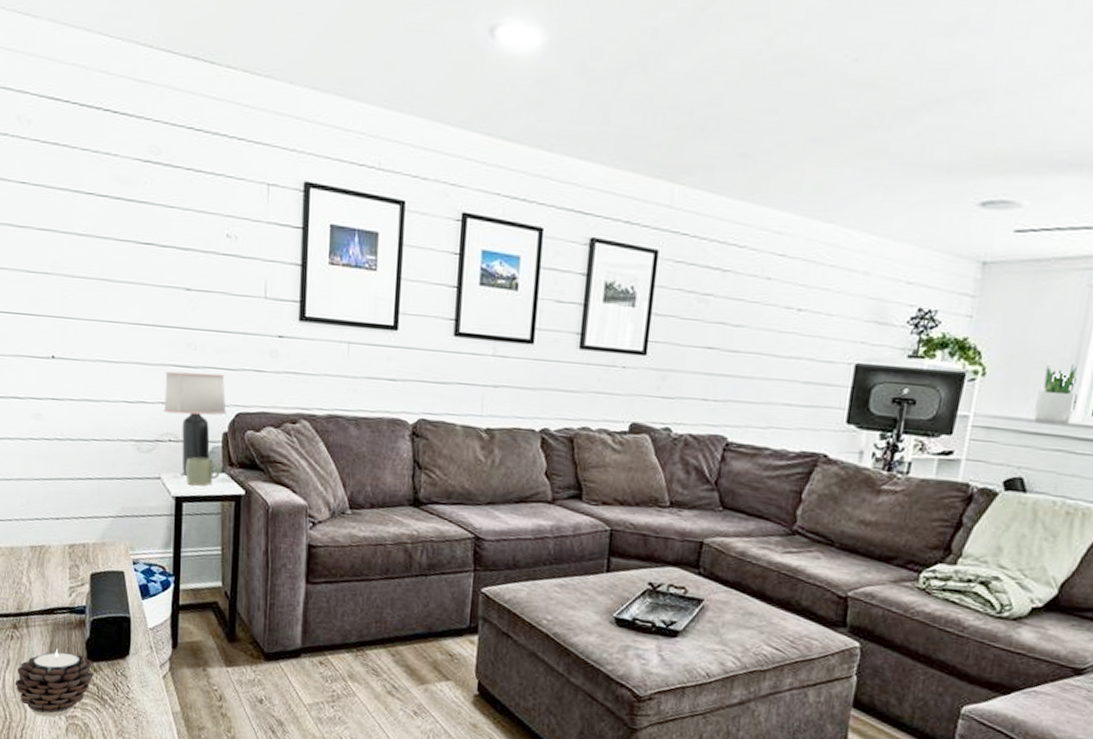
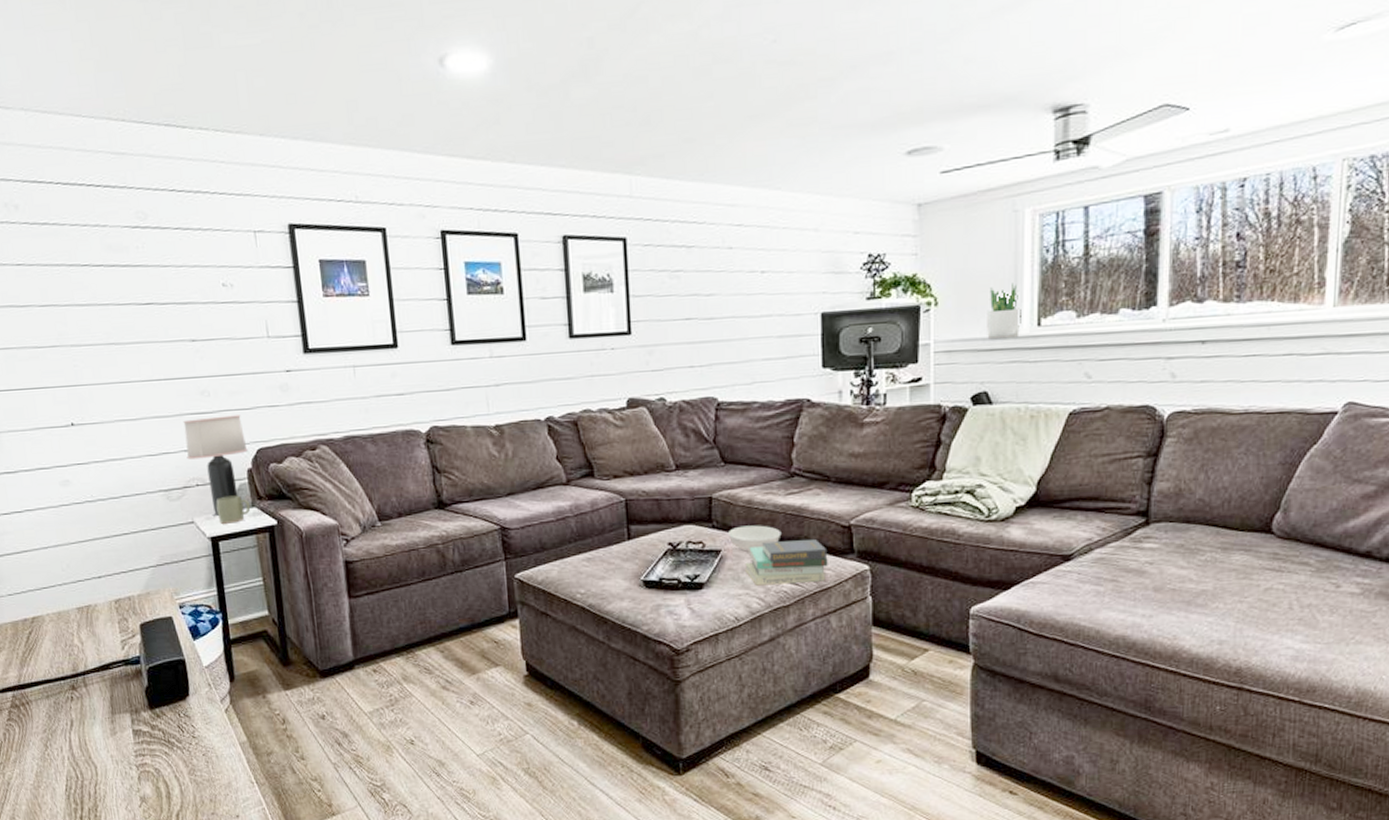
candle: present [14,648,94,717] -> none [81,702,158,770]
bowl: none [713,577,772,608] -> present [727,525,782,553]
books: none [726,599,818,652] -> present [745,540,828,586]

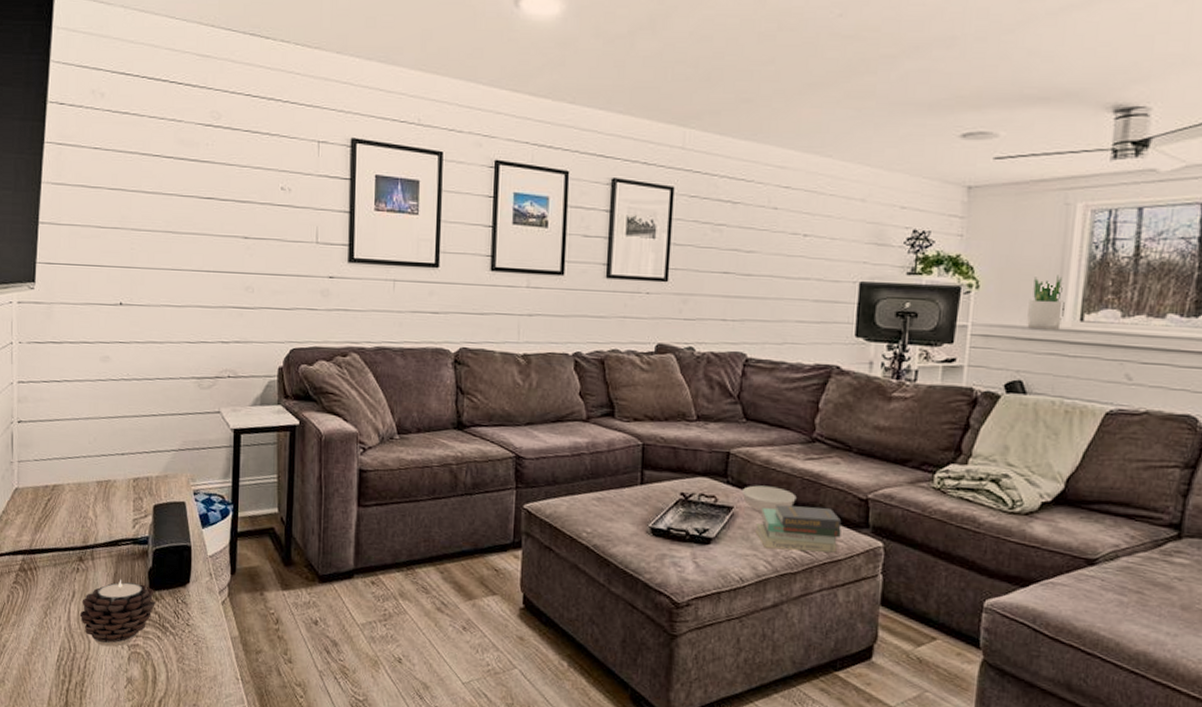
candle: none [81,702,158,770] -> present [79,579,155,647]
table lamp: present [183,415,248,516] -> none [223,312,282,409]
mug: present [216,495,251,524] -> none [243,390,276,418]

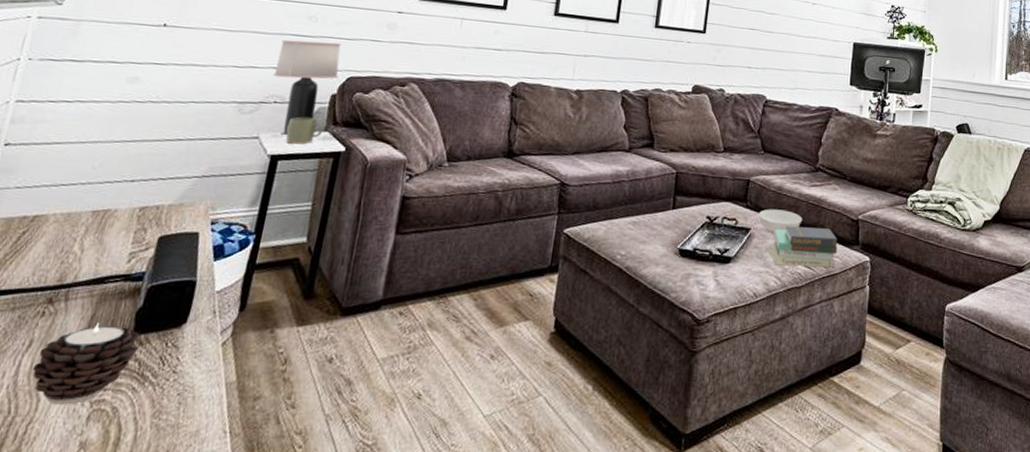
table lamp: none [223,312,282,409] -> present [273,39,342,135]
mug: none [243,390,276,418] -> present [285,117,324,144]
planter: present [1027,275,1063,331] -> none [970,45,993,86]

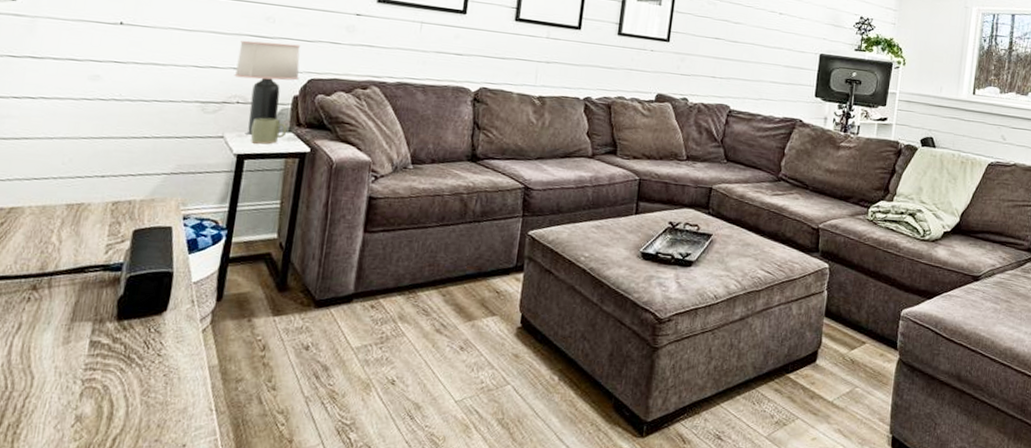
candle: present [32,322,140,405] -> none [23,308,123,383]
bowl: present [758,209,803,234] -> none [719,216,764,240]
books: present [768,226,838,268] -> none [729,233,798,273]

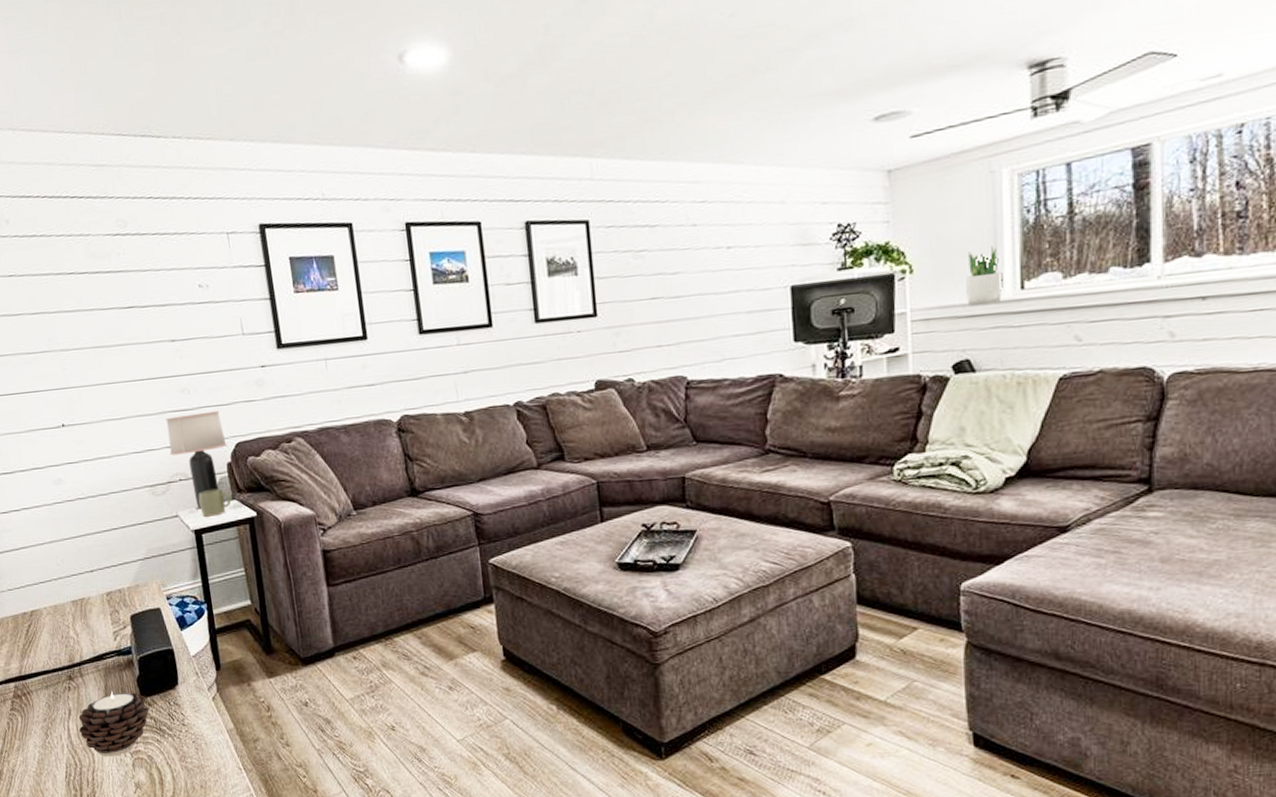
candle: none [23,308,123,383] -> present [78,691,149,757]
planter: none [937,59,962,101] -> present [966,246,1002,306]

